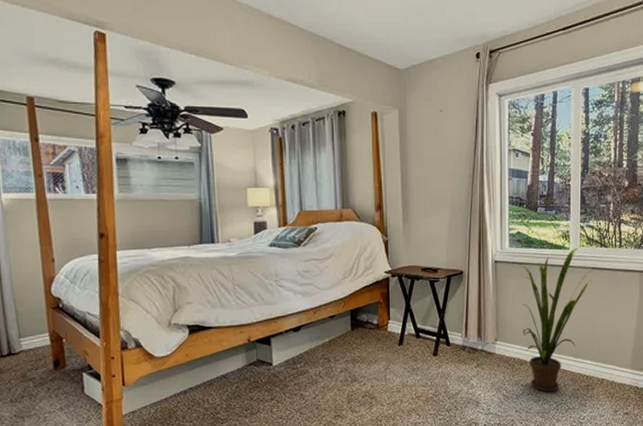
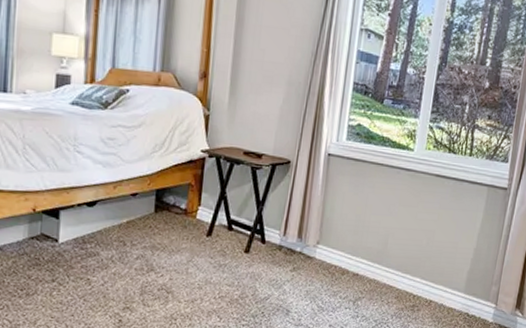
house plant: present [520,248,593,392] -> none [348,150,437,308]

